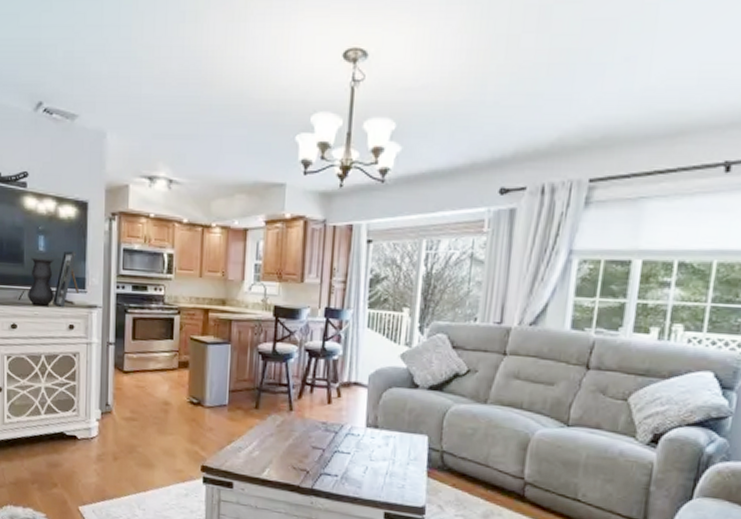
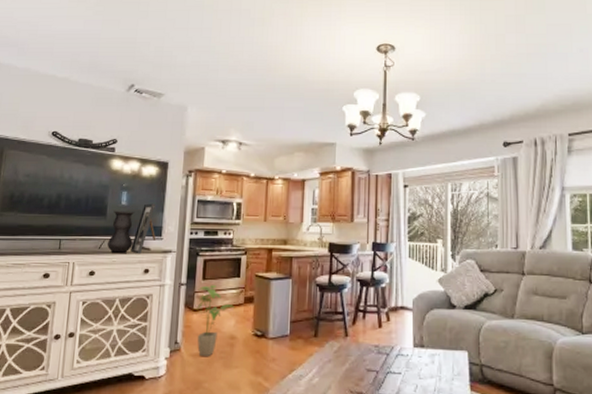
house plant: none [126,346,168,422] -> present [196,285,235,357]

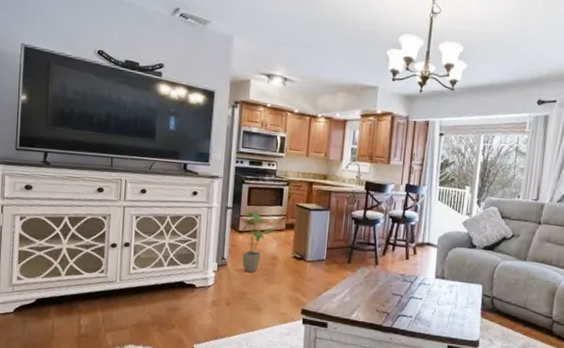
vase: present [107,210,135,254] -> none [156,134,183,176]
picture frame: present [130,203,156,255] -> none [179,130,204,178]

